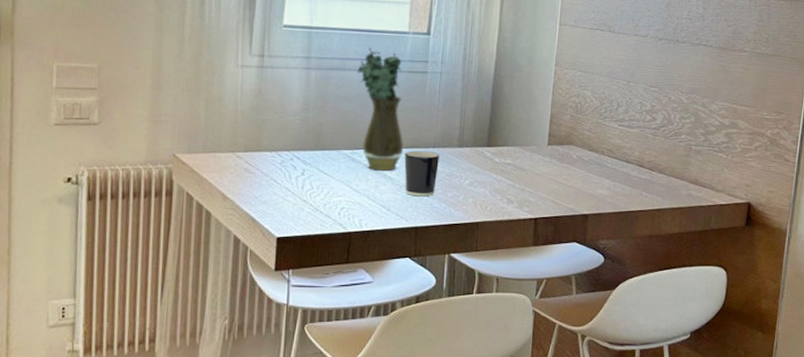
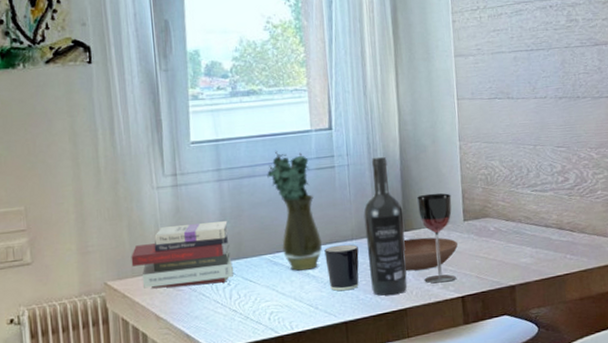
books: none [204,107,310,171] -> present [131,221,234,289]
wine bottle: none [447,69,489,207] -> present [363,156,408,296]
bowl: none [483,154,538,187] -> present [403,237,458,271]
wineglass: none [500,113,539,202] -> present [416,193,456,283]

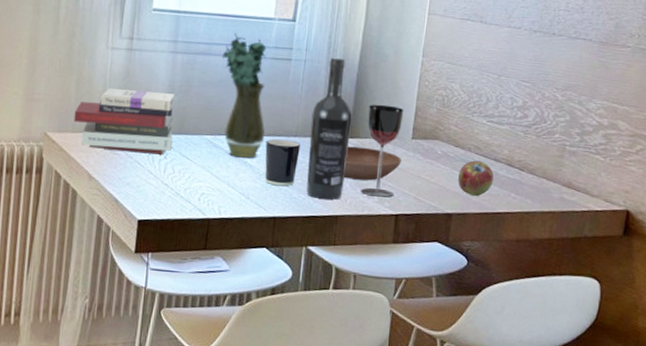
fruit: none [514,229,549,264] -> present [458,160,494,196]

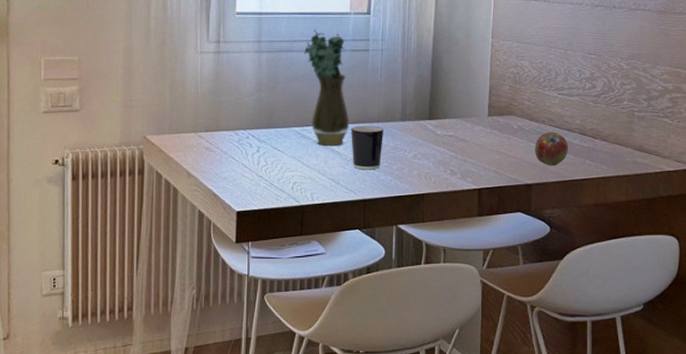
books: present [73,88,175,155] -> none [170,90,264,149]
wine bottle: present [306,57,352,200] -> none [392,45,430,179]
bowl: present [343,146,401,181] -> none [426,127,480,159]
wineglass: present [361,104,404,197] -> none [444,86,479,173]

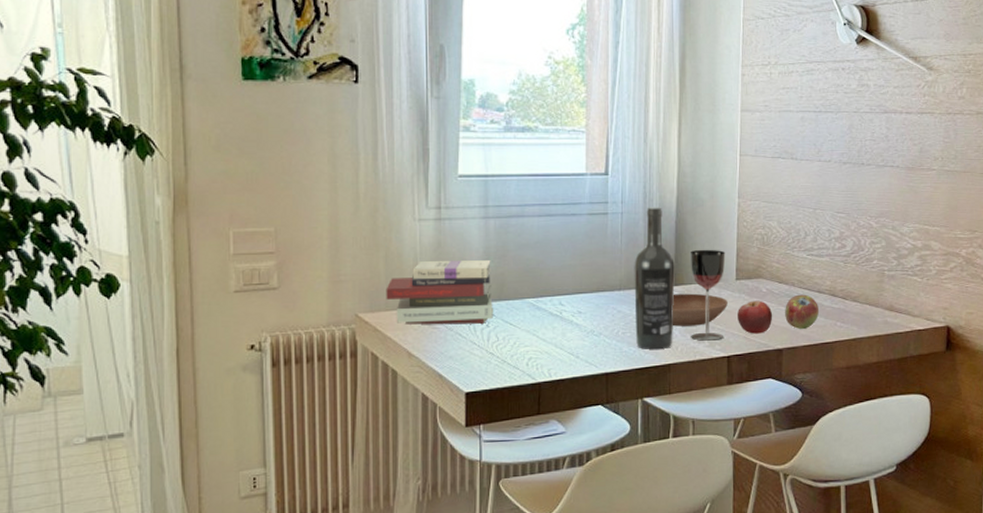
books: none [170,90,264,149] -> present [386,260,494,325]
vase: present [304,29,350,146] -> none [536,192,589,317]
mug: present [351,125,383,170] -> none [590,294,626,342]
wine bottle: none [392,45,430,179] -> present [634,207,675,349]
bowl: none [426,127,480,159] -> present [672,293,728,327]
wineglass: none [444,86,479,173] -> present [689,249,726,341]
fruit: none [489,136,523,169] -> present [738,300,773,334]

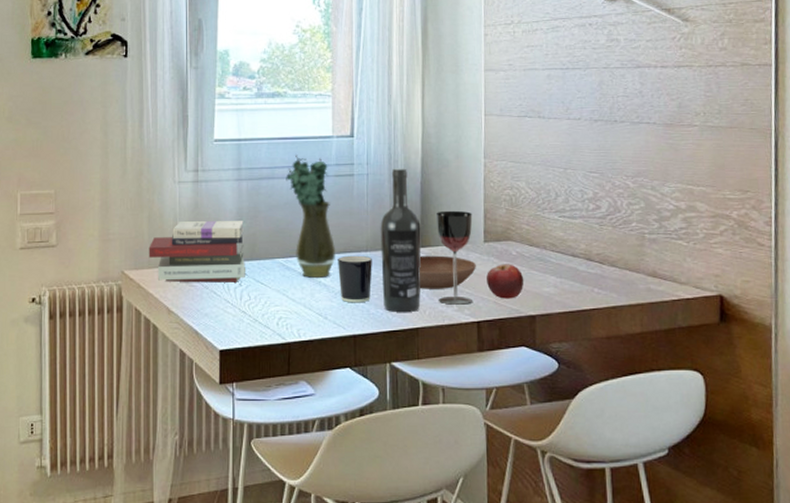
vase: none [536,192,589,317] -> present [286,155,336,278]
mug: none [590,294,626,342] -> present [338,255,372,303]
fruit: present [785,294,820,329] -> none [537,258,575,294]

